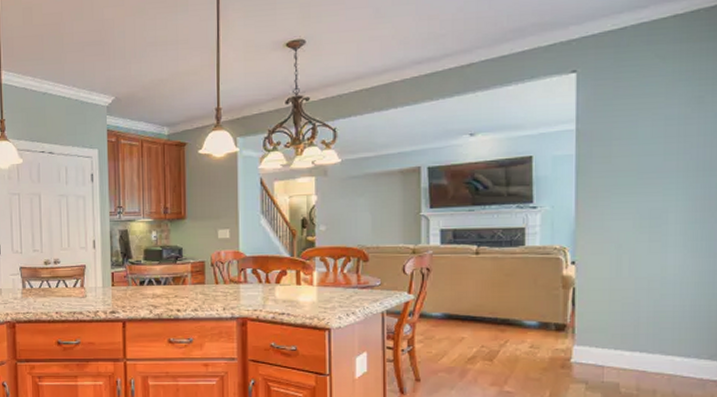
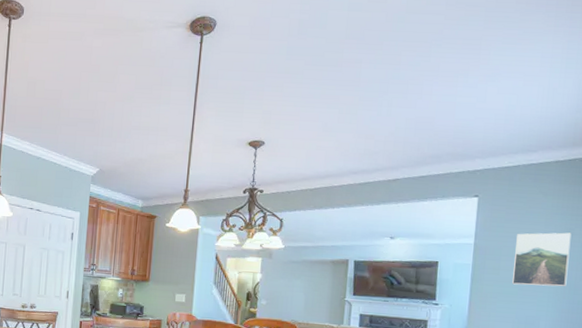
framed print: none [629,101,701,173] -> present [512,232,572,287]

